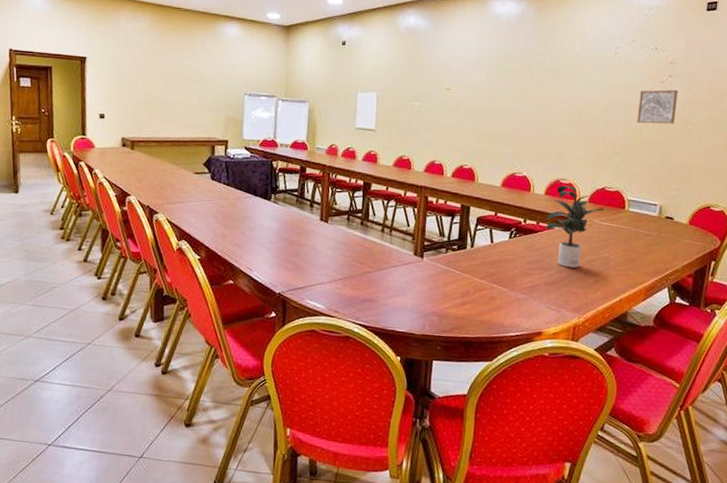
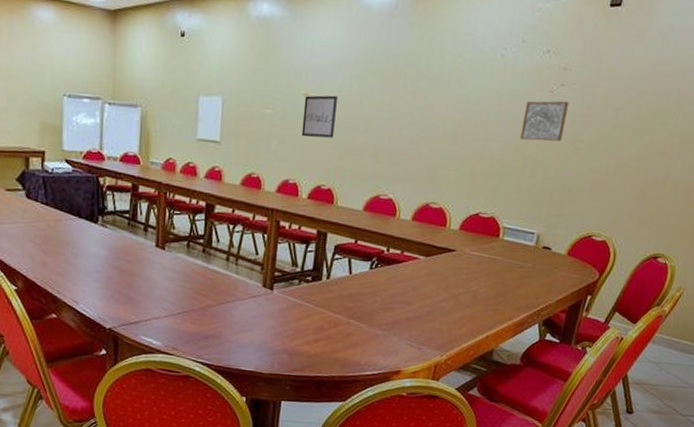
wall art: none [445,89,475,125] -> present [301,95,337,138]
potted plant: present [546,185,605,268] -> none [411,210,477,303]

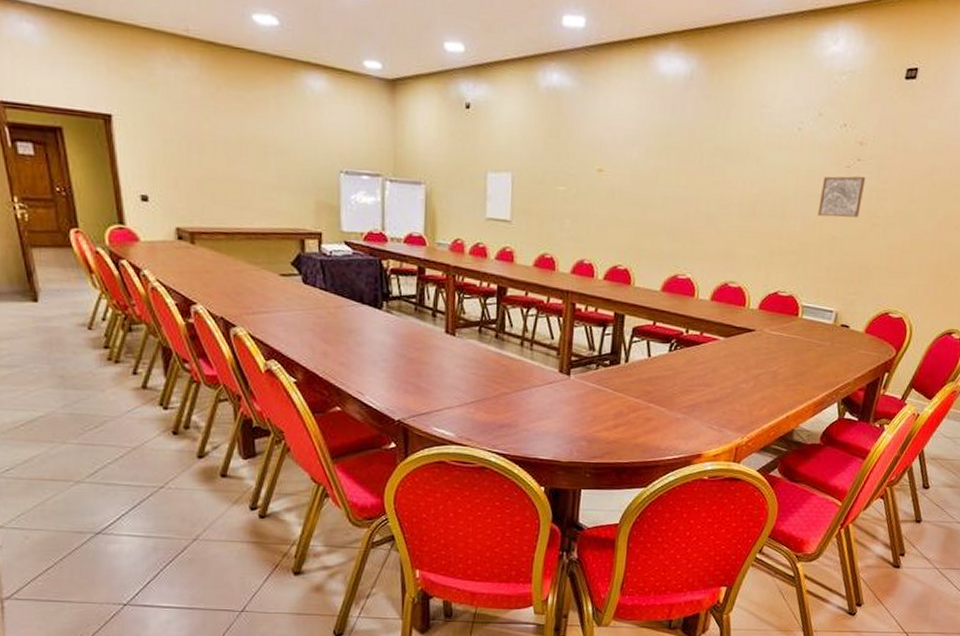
wall art: present [301,95,337,138] -> none [596,171,632,216]

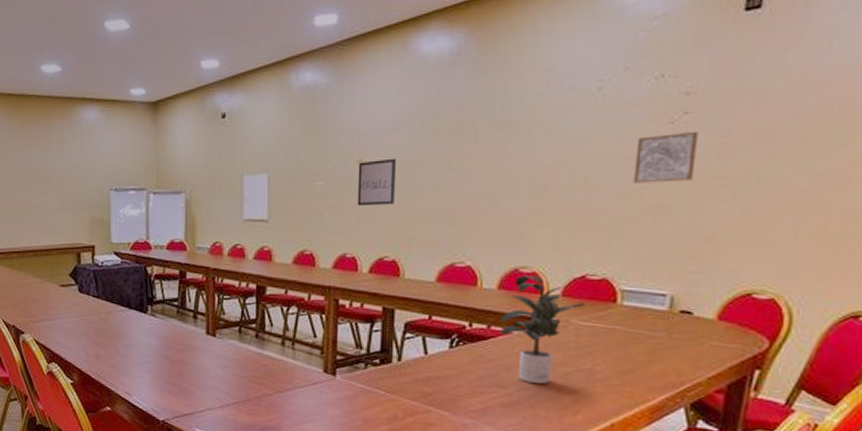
wall art: none [596,171,632,216] -> present [357,158,396,206]
potted plant: none [710,289,776,384] -> present [500,275,586,385]

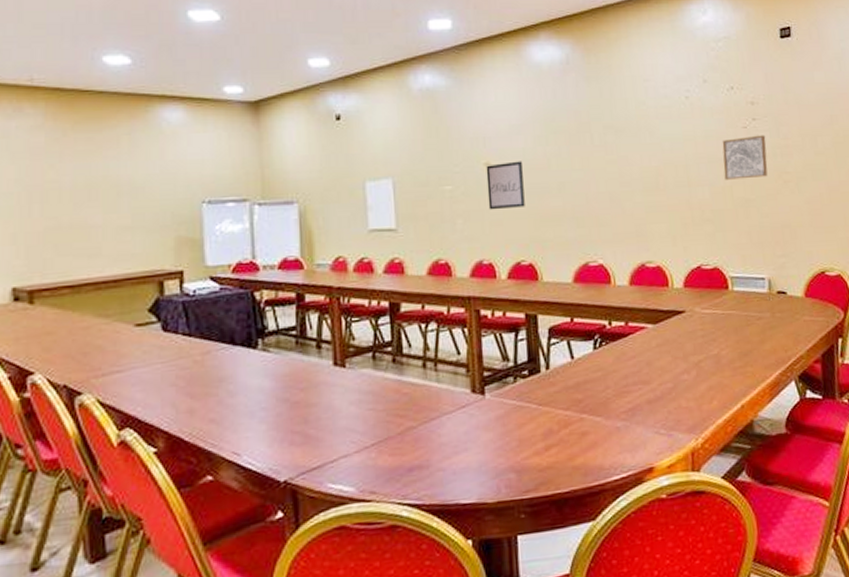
potted plant: present [500,275,586,385] -> none [636,269,705,376]

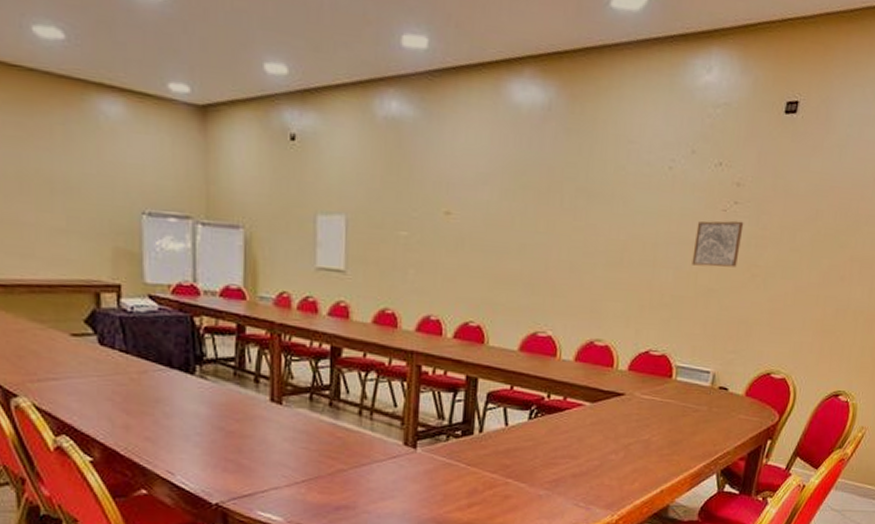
wall art: present [486,161,525,210] -> none [443,214,484,266]

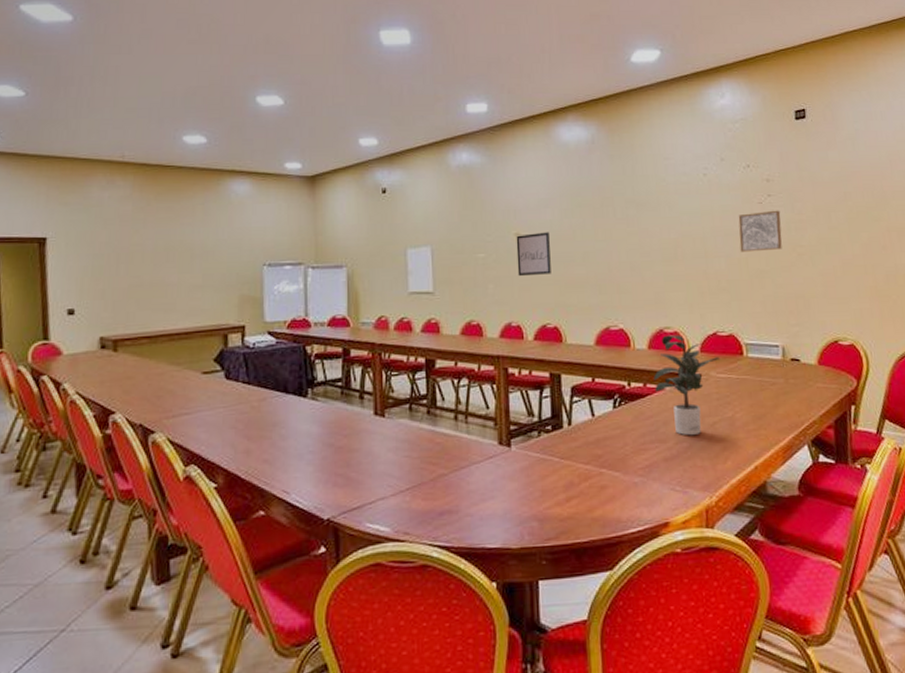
wall art: none [443,214,484,266] -> present [516,232,551,277]
potted plant: none [575,348,648,455] -> present [654,334,721,436]

